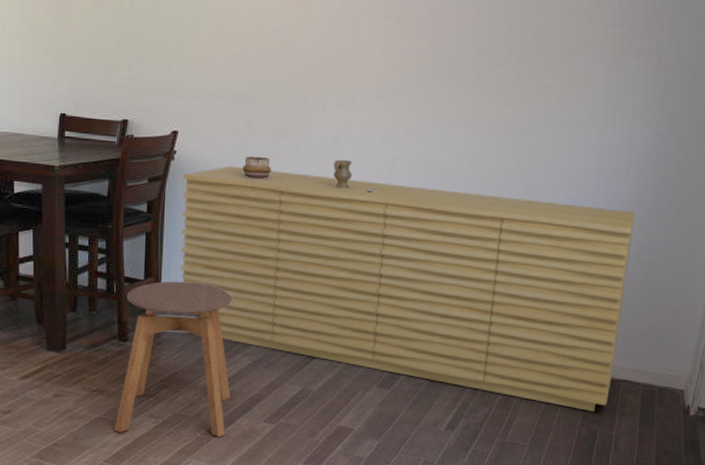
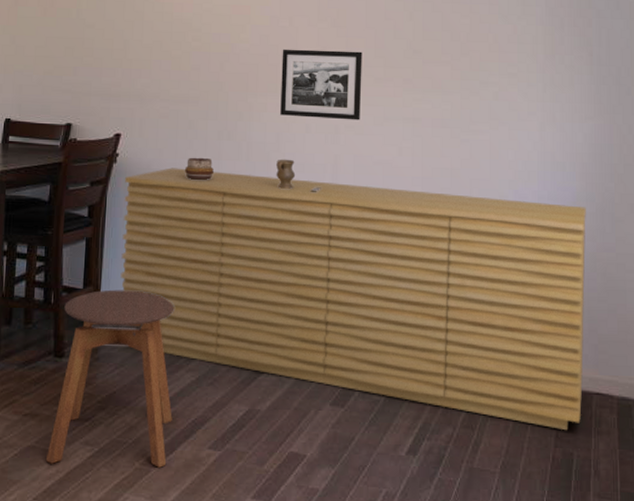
picture frame: none [339,47,426,123] -> present [280,49,363,121]

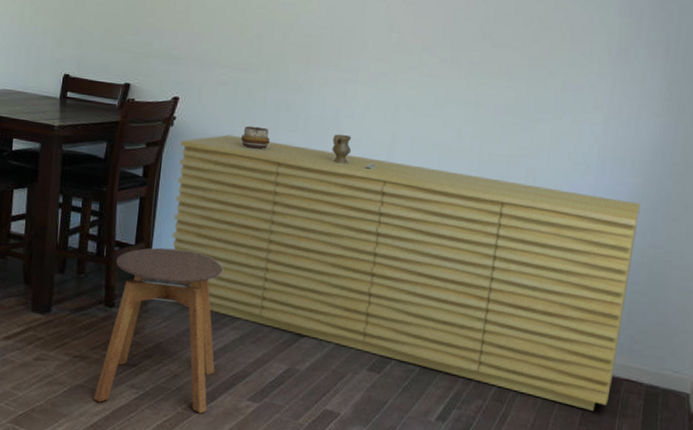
picture frame: present [280,49,363,121] -> none [341,22,431,101]

